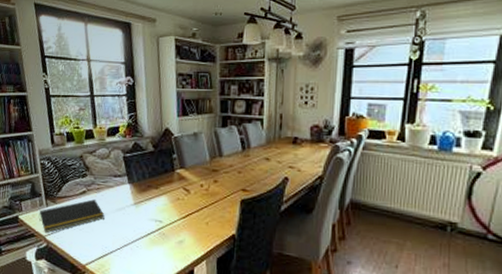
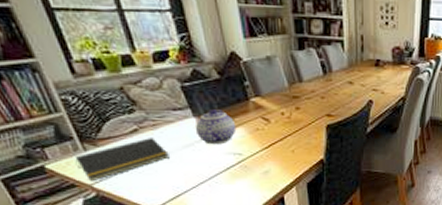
teapot: none [128,178,161,210] -> present [195,109,237,145]

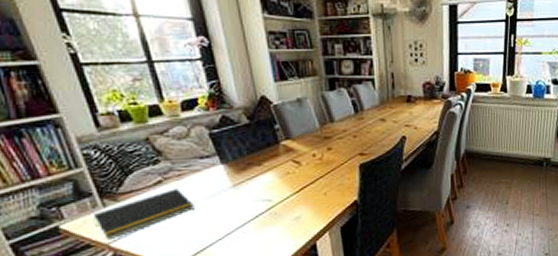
teapot: present [195,109,237,145] -> none [222,155,266,193]

